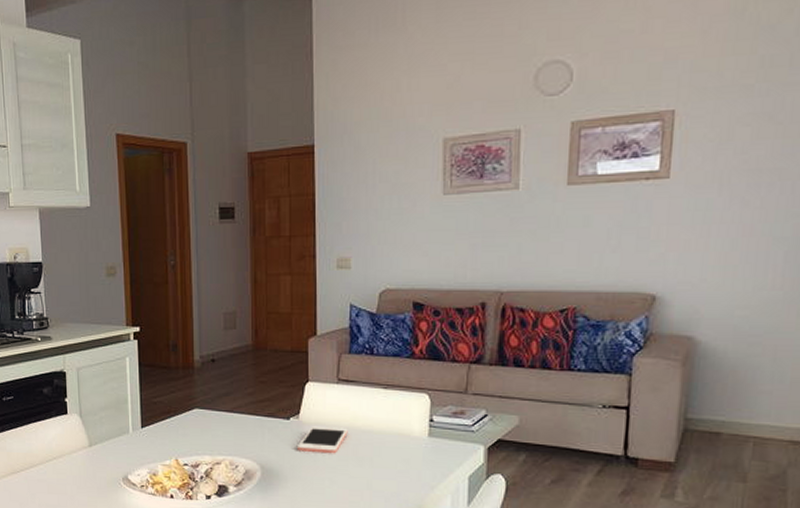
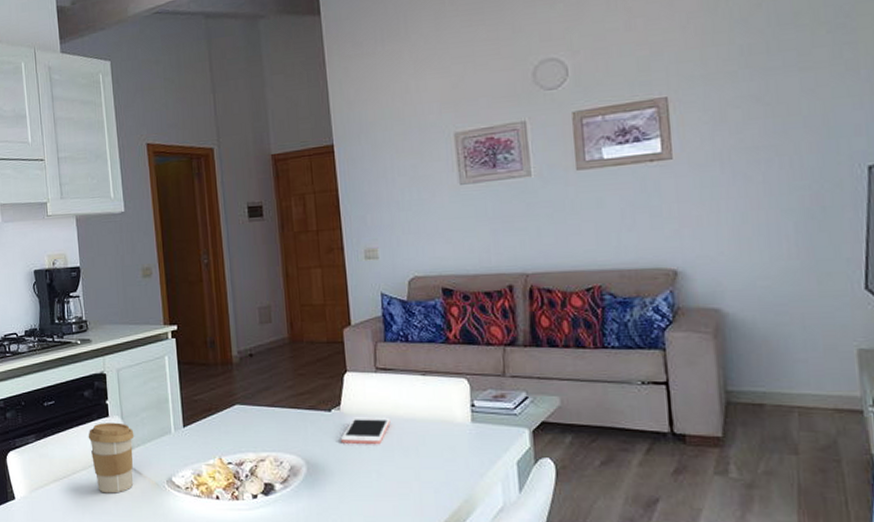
coffee cup: none [46,420,92,488] -> present [88,422,135,493]

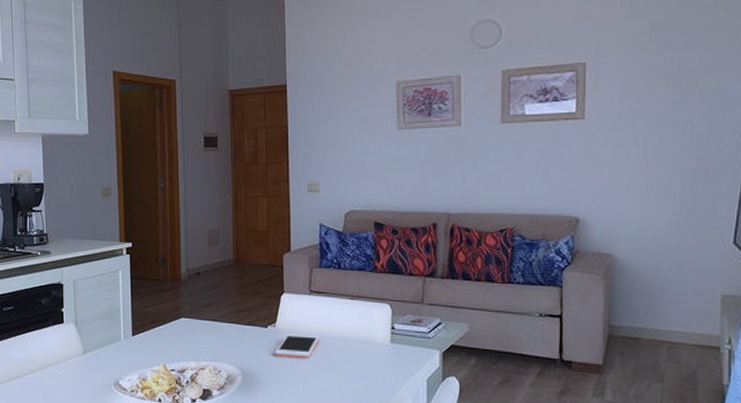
coffee cup: present [88,422,135,493] -> none [43,328,87,393]

